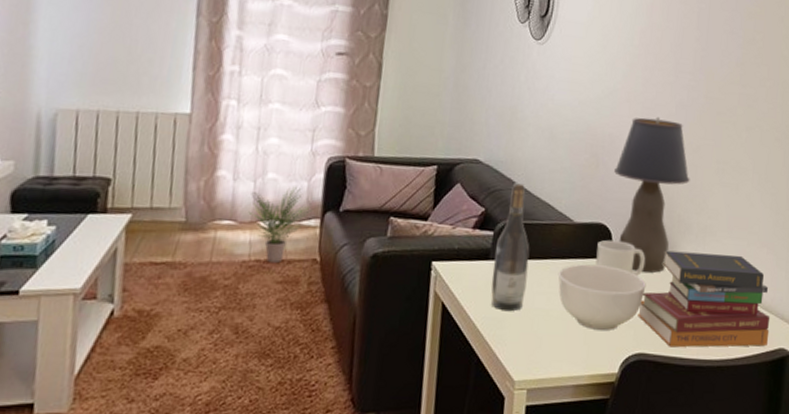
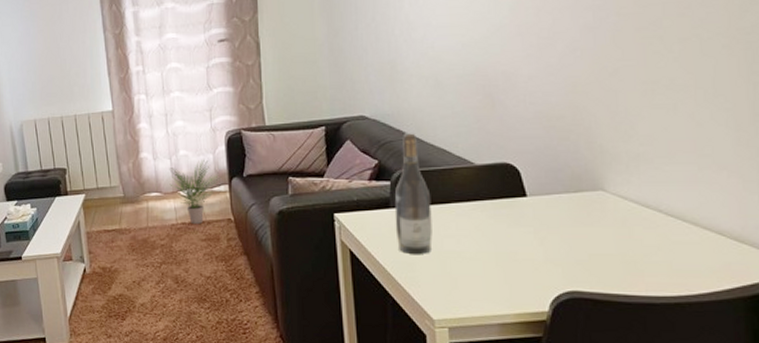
bowl: present [558,264,646,330] -> none [465,205,570,269]
mug: present [596,239,646,276] -> none [505,178,566,212]
table lamp: present [614,116,690,273] -> none [514,45,610,208]
books: present [638,250,771,348] -> none [564,182,744,284]

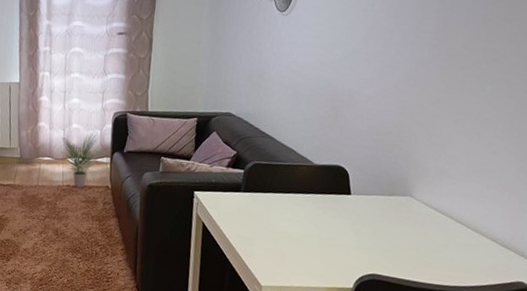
wine bottle: present [394,133,433,254] -> none [242,132,275,232]

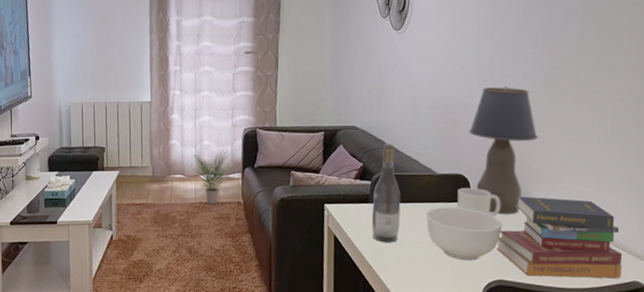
wine bottle: none [242,132,275,232] -> present [371,143,401,243]
bowl: none [299,198,381,254] -> present [425,206,503,260]
mug: none [333,179,381,210] -> present [457,187,501,217]
table lamp: none [353,73,429,209] -> present [469,85,538,214]
books: none [372,190,509,278] -> present [497,196,623,279]

